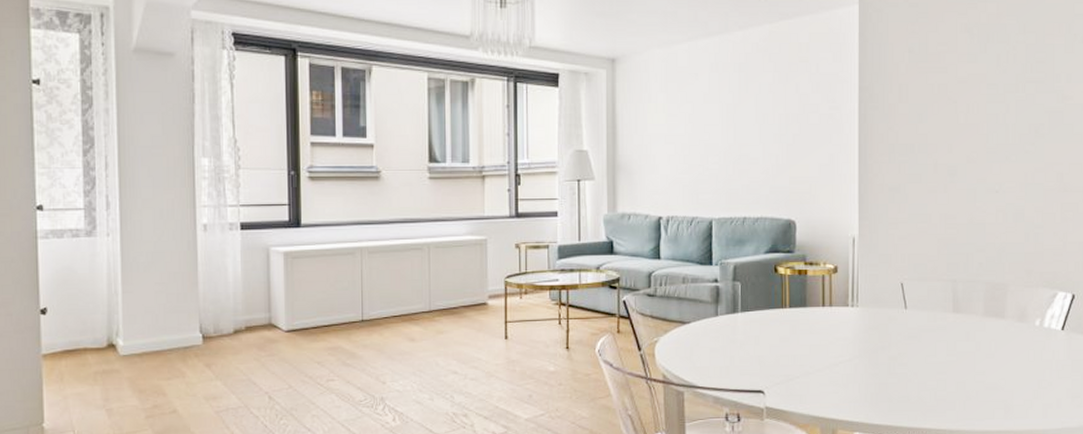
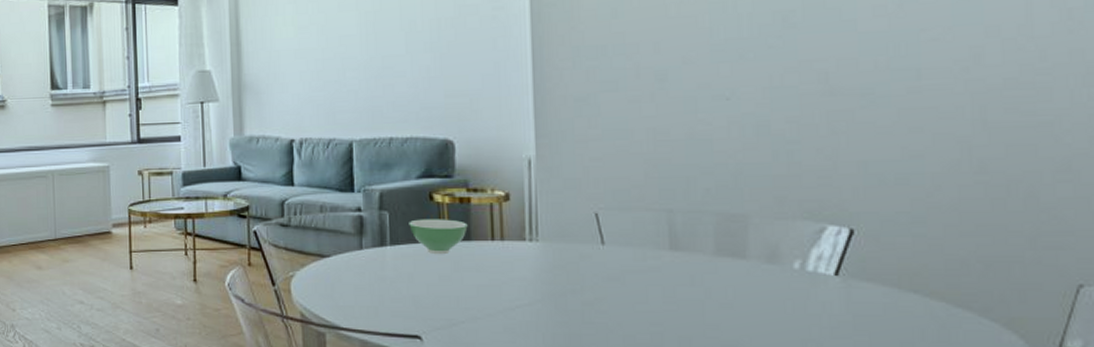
bowl: none [757,288,804,320] -> present [409,219,468,255]

